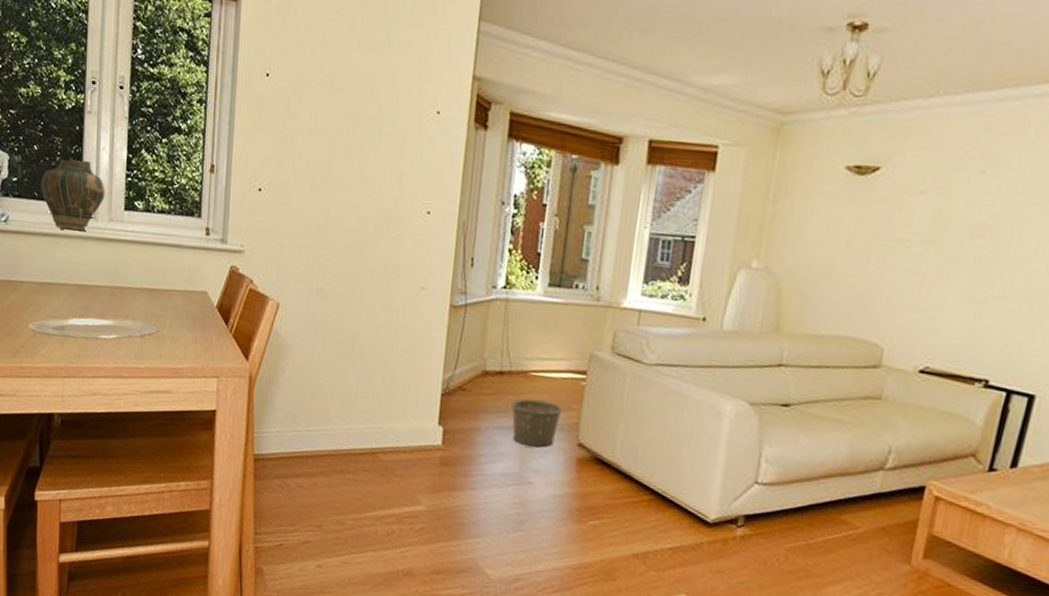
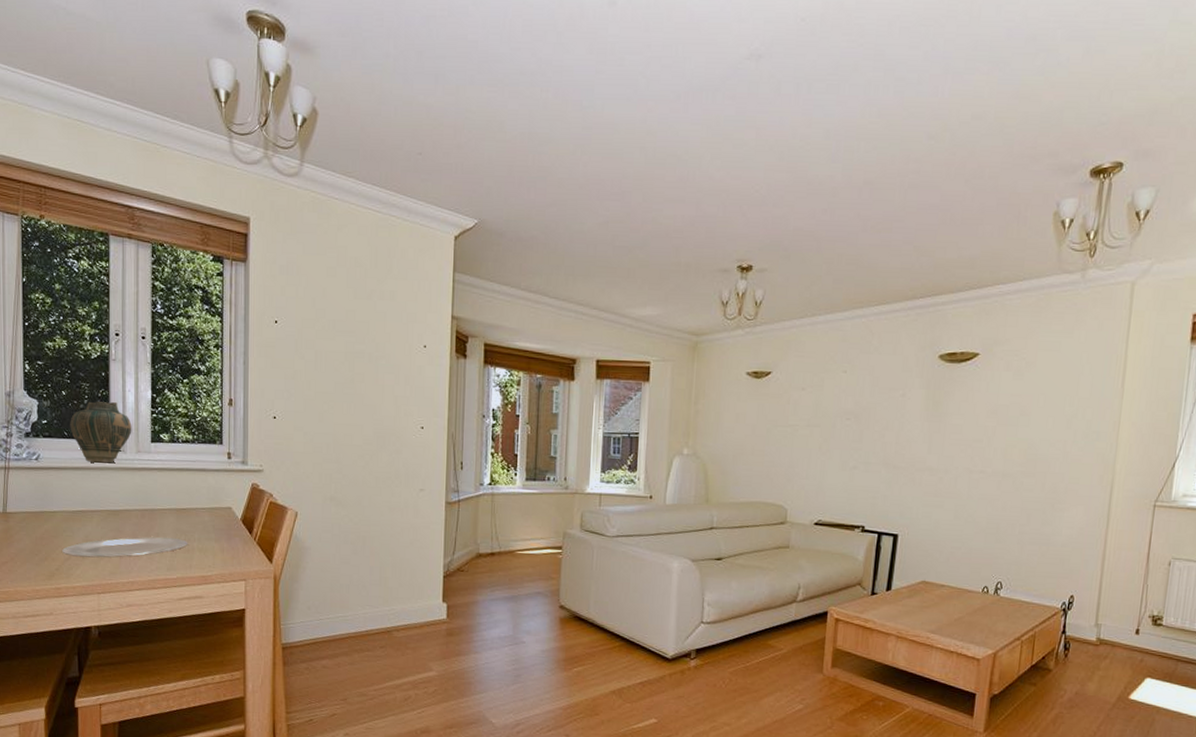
basket: present [511,399,563,448] -> none [502,573,545,612]

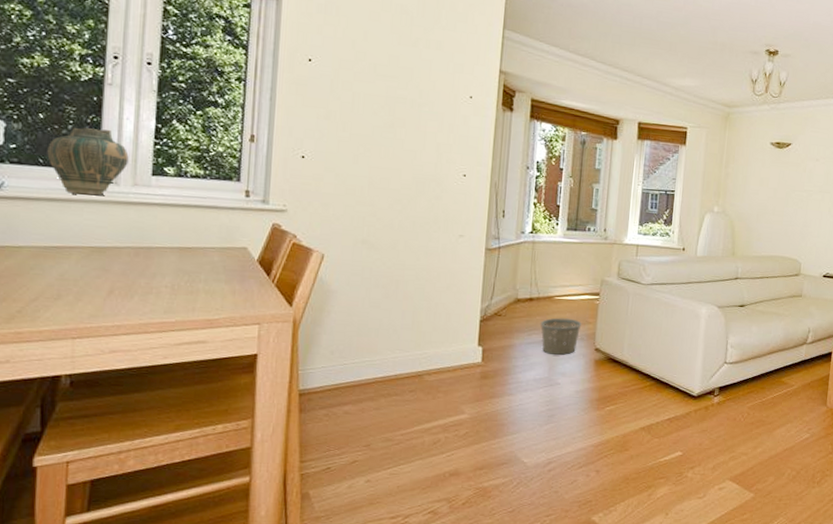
plate: present [62,537,188,558] -> none [27,276,192,299]
basket: none [502,573,545,612] -> present [540,318,582,355]

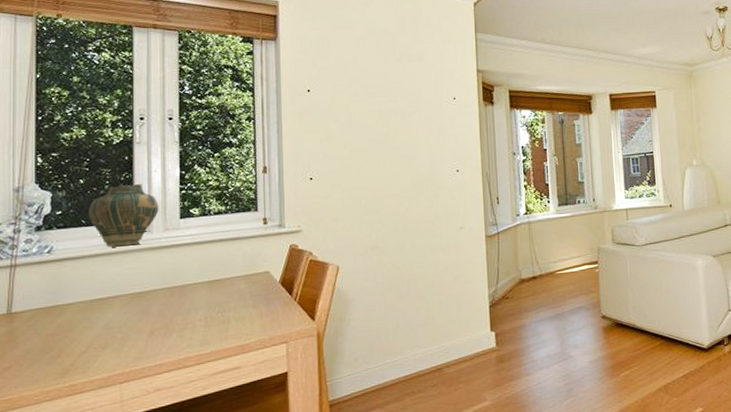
basket: present [540,318,582,355] -> none [546,290,586,329]

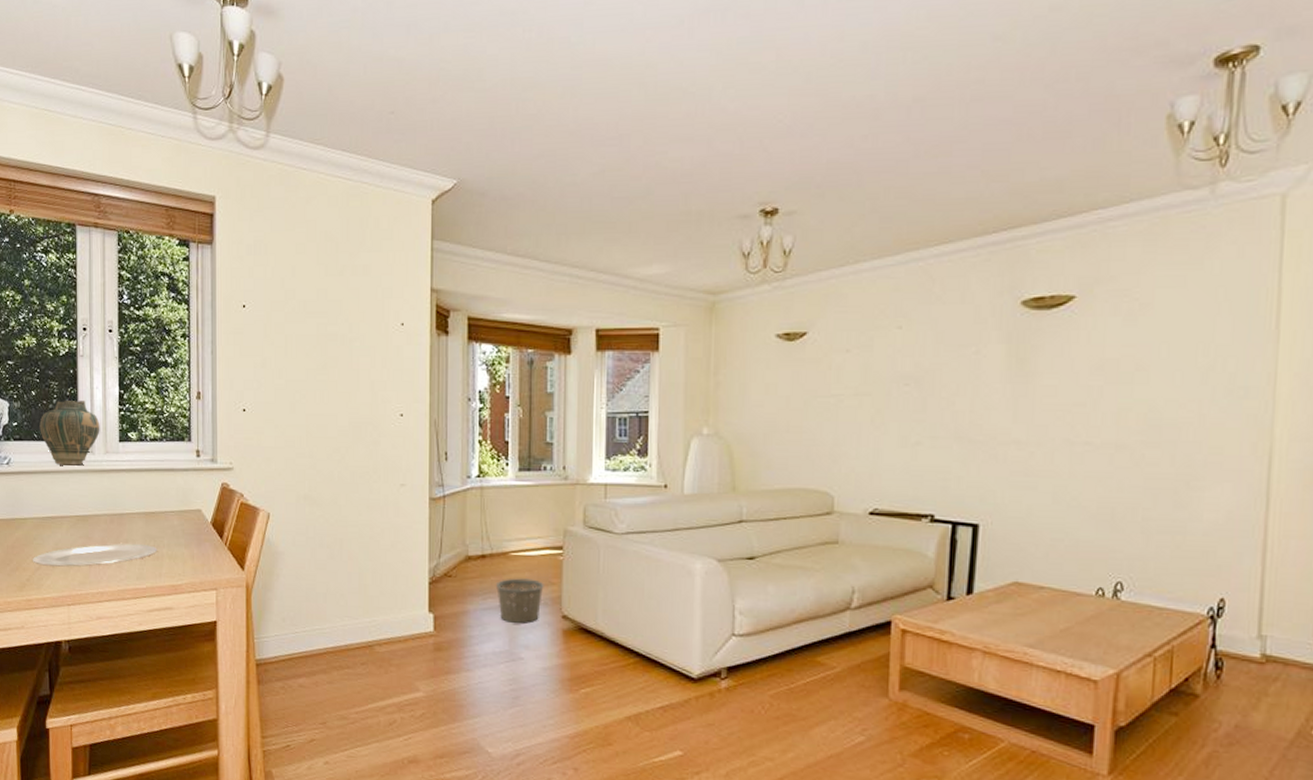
plate: none [78,311,223,348] -> present [33,543,158,567]
basket: none [546,290,586,329] -> present [495,578,544,623]

